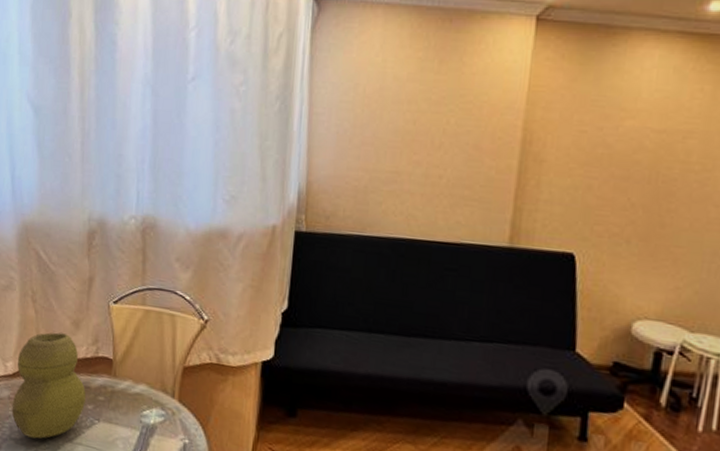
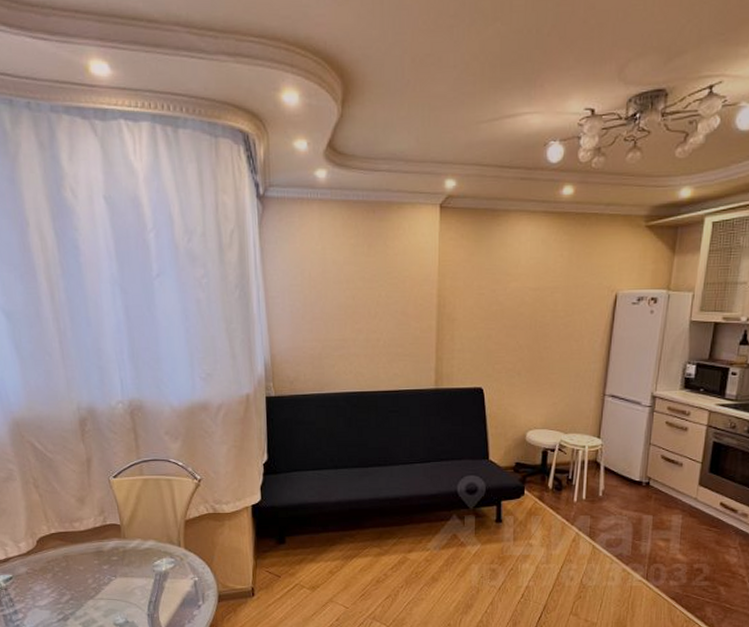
vase: present [11,332,86,439] -> none [29,510,101,602]

